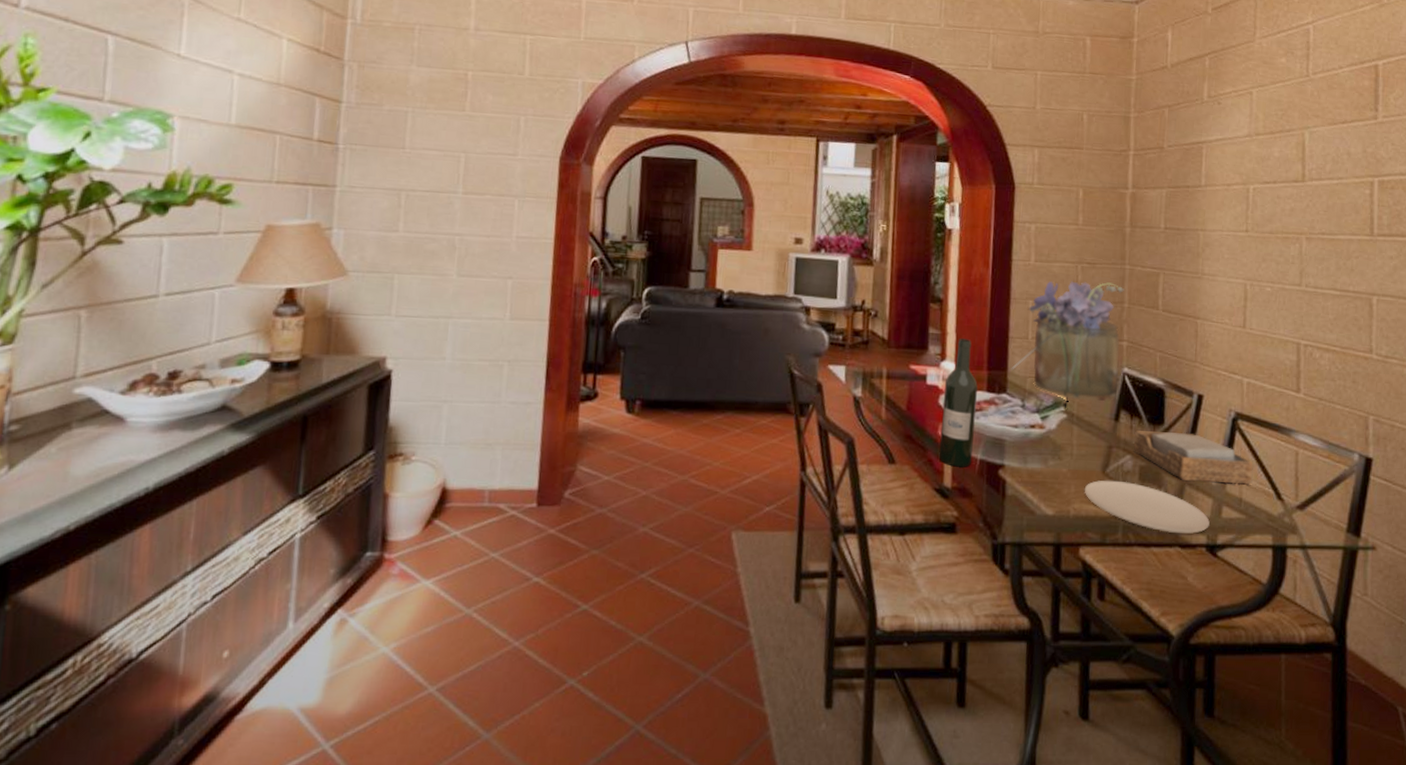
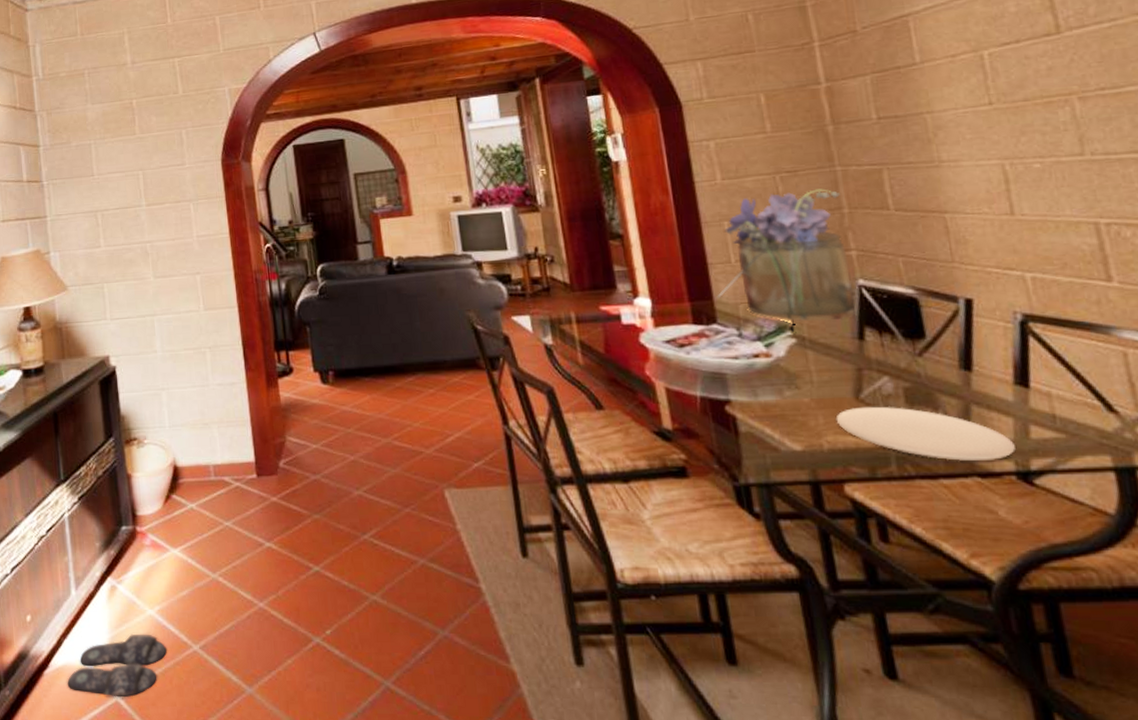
slippers: none [263,673,398,746] -> present [67,633,168,698]
wine bottle: present [938,338,978,467] -> none [642,272,691,407]
napkin holder: present [1133,431,1253,485] -> none [889,344,1066,400]

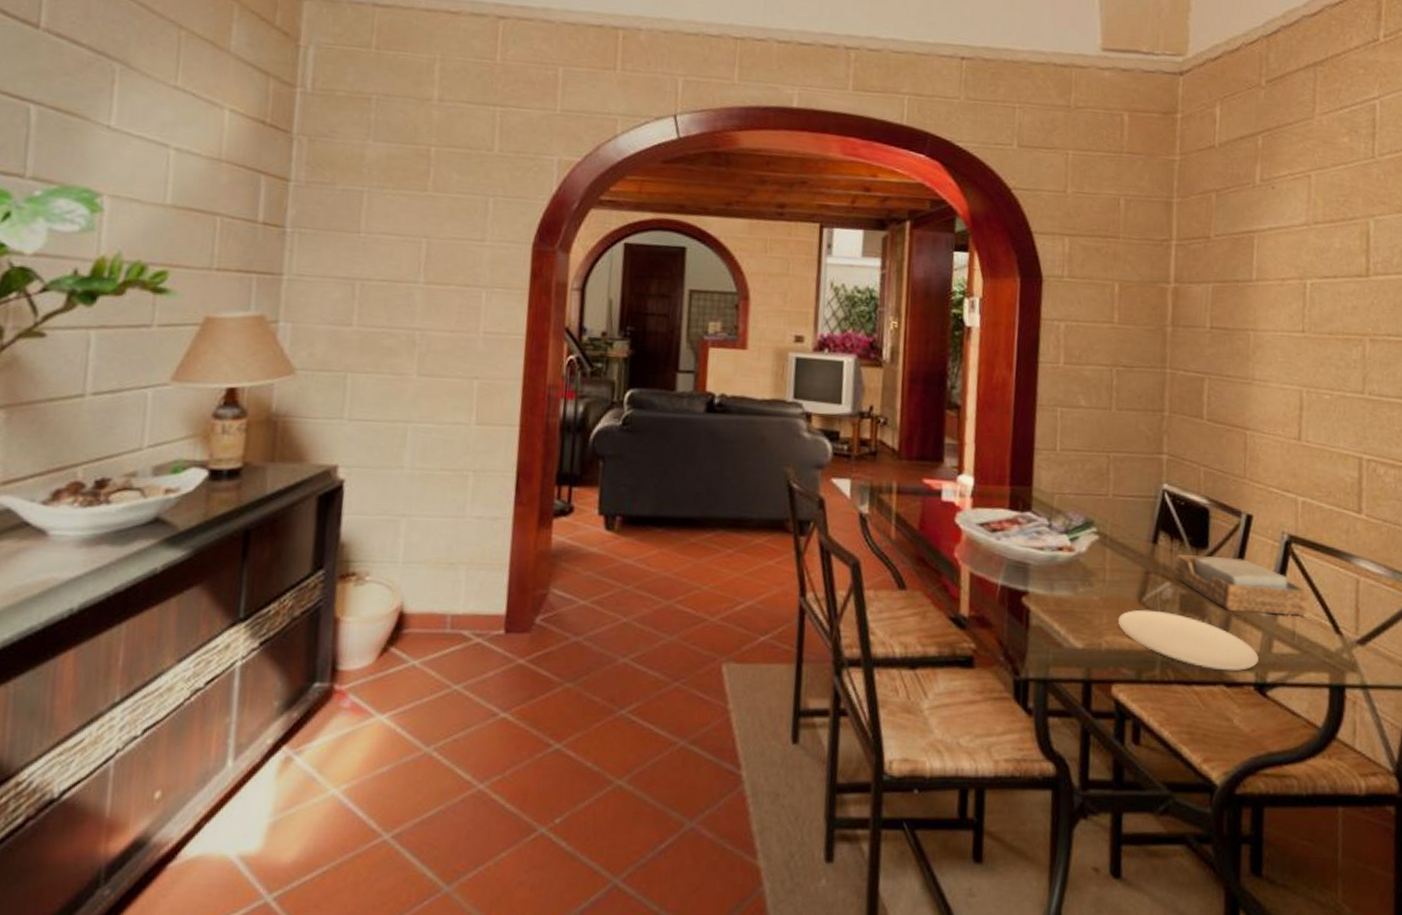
slippers: present [67,633,168,698] -> none [199,817,348,898]
flower bouquet: present [717,188,857,332] -> none [1036,386,1165,529]
napkin holder: none [889,344,1066,400] -> present [1173,554,1308,616]

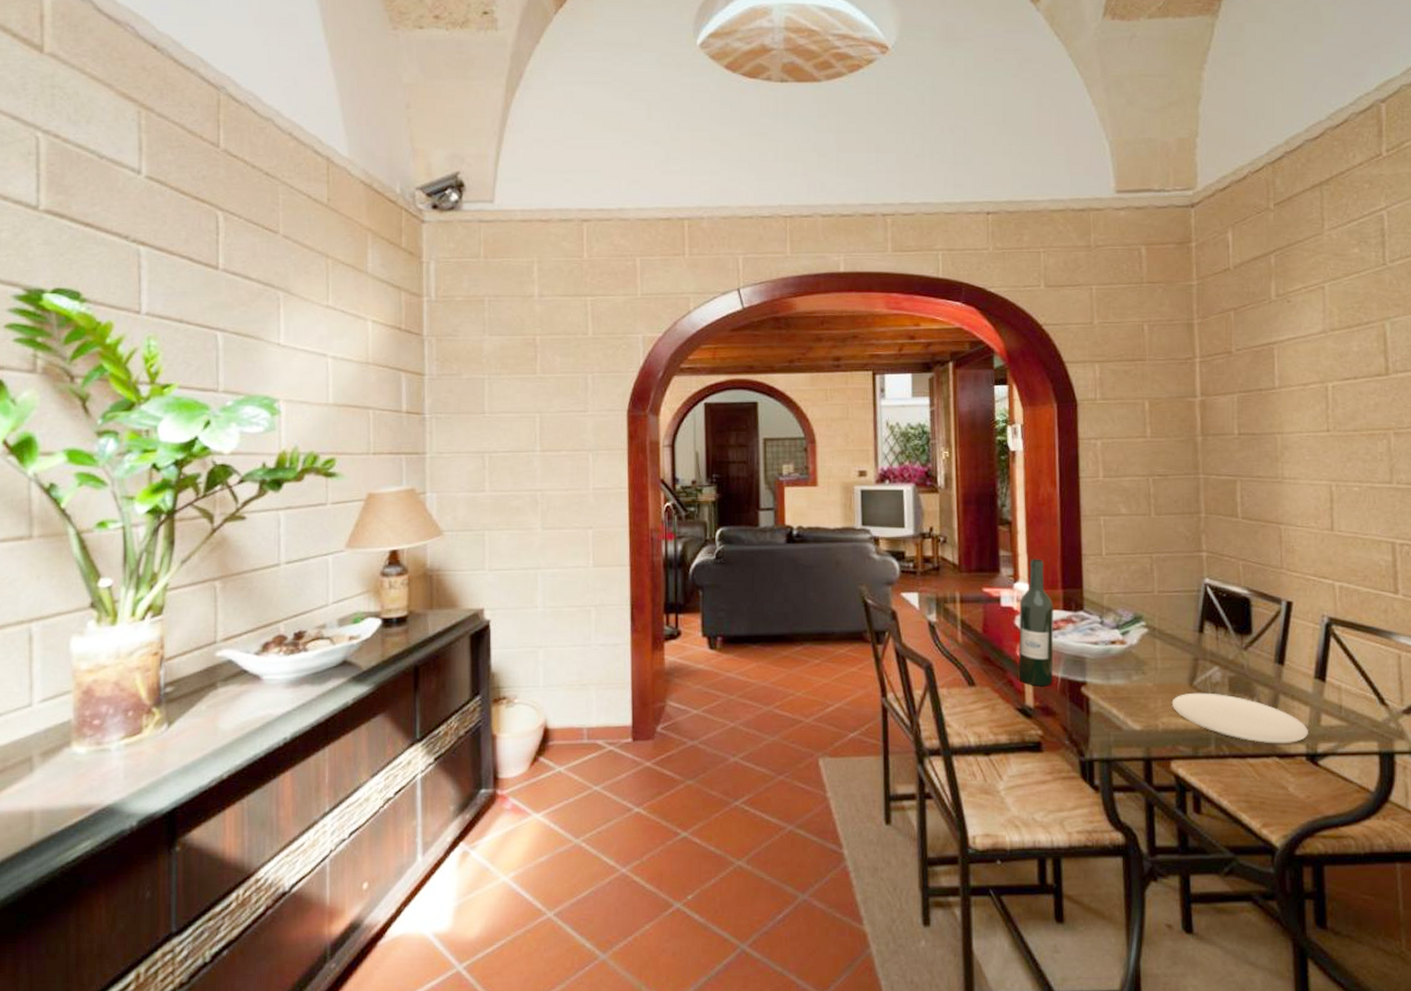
wine bottle: none [954,450,999,594] -> present [1018,559,1053,686]
napkin holder: present [1173,554,1308,616] -> none [1220,640,1352,691]

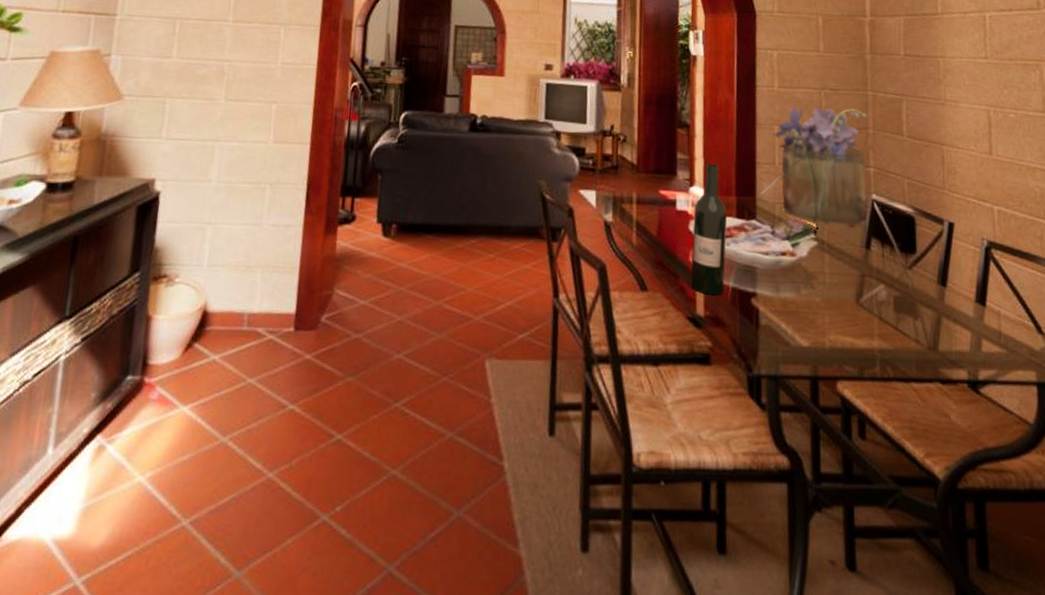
flower bouquet: none [1086,493,1200,622] -> present [759,107,868,235]
plate: present [1171,692,1308,744] -> none [838,310,970,369]

